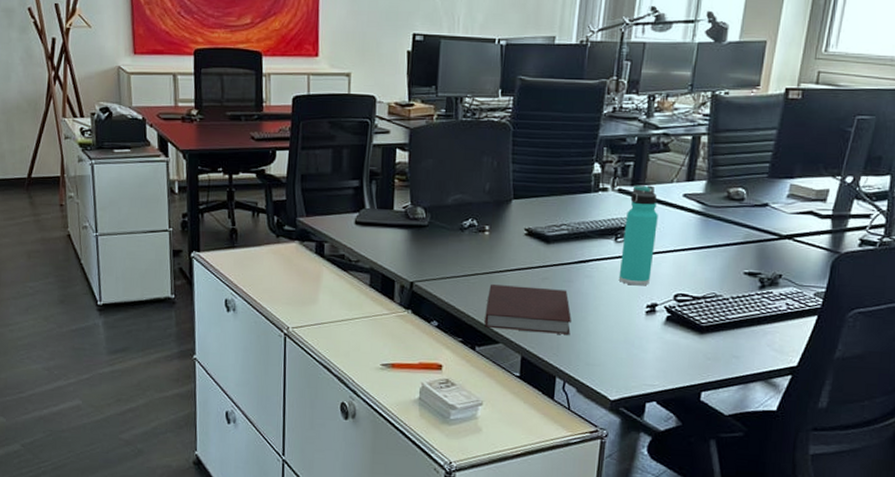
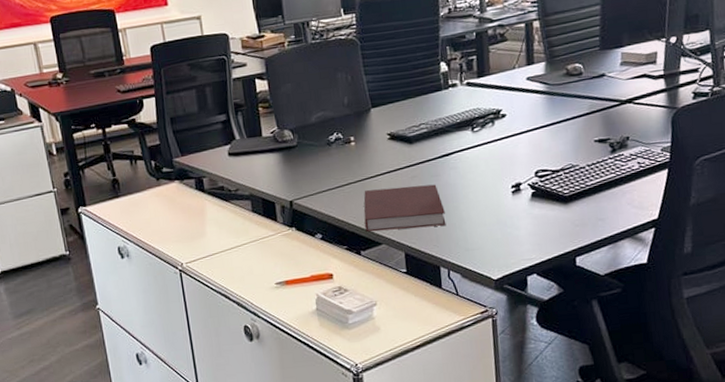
thermos bottle: present [618,185,658,286] -> none [478,74,511,170]

